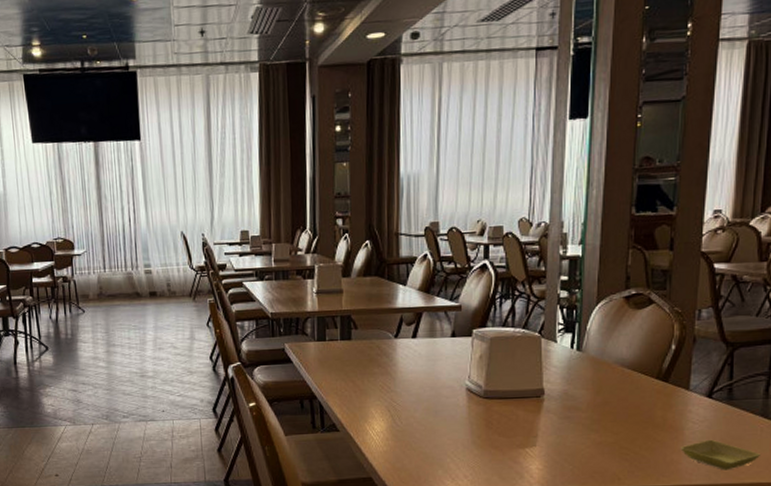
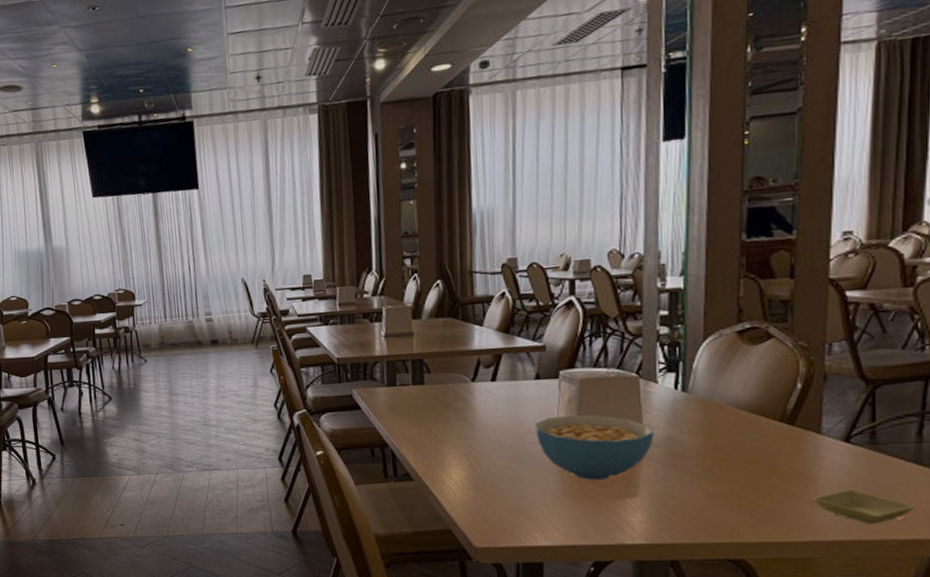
cereal bowl: none [450,370,552,431] -> present [535,414,654,480]

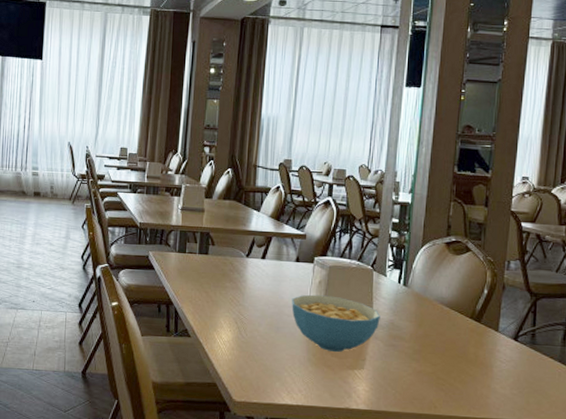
saucer: present [813,489,915,525] -> none [489,378,558,409]

